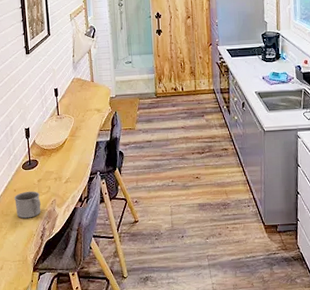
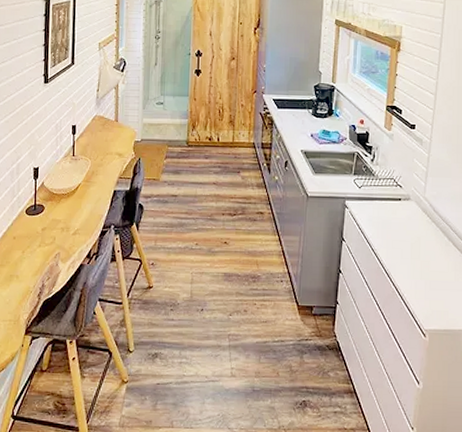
mug: present [14,191,41,219] -> none [12,240,43,272]

